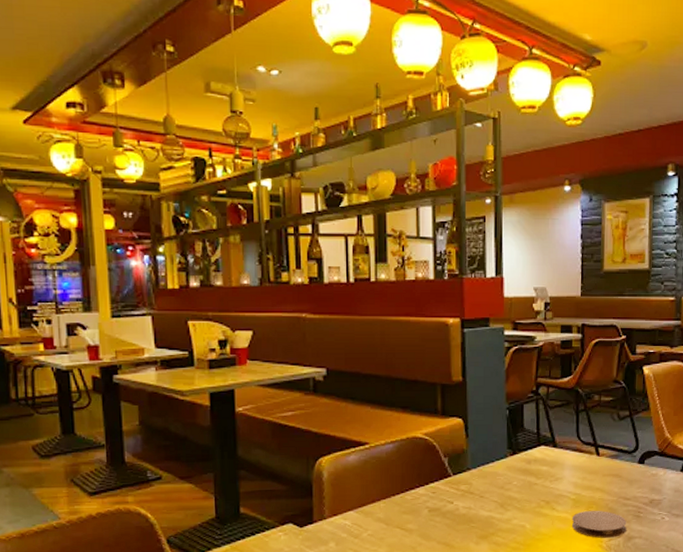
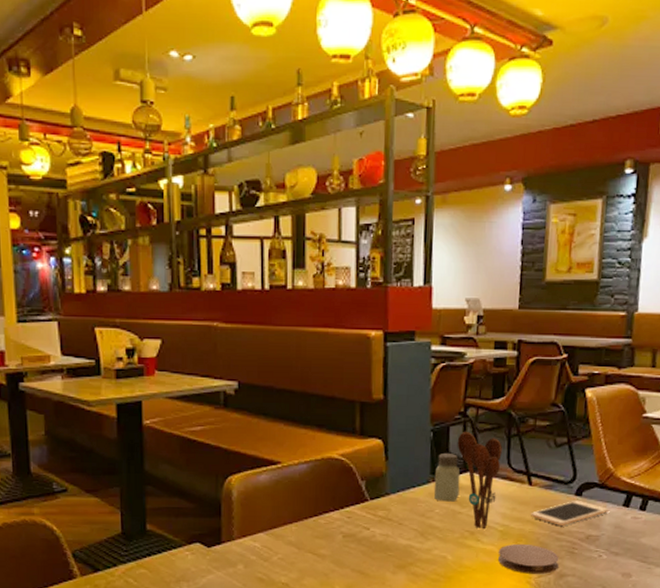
saltshaker: none [511,429,535,474] -> present [433,454,460,502]
utensil holder: none [531,408,572,499] -> present [457,431,502,529]
cell phone: none [600,467,669,492] -> present [531,500,609,526]

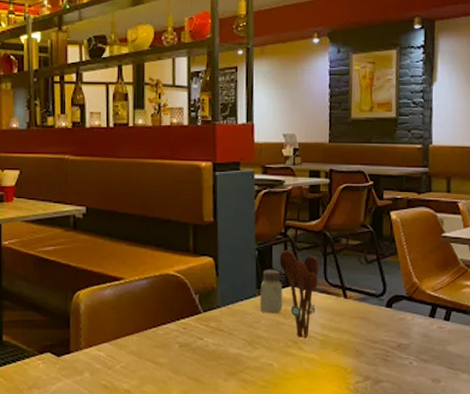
coaster: present [498,543,559,574] -> none [319,352,374,380]
cell phone: present [531,500,609,526] -> none [347,311,417,335]

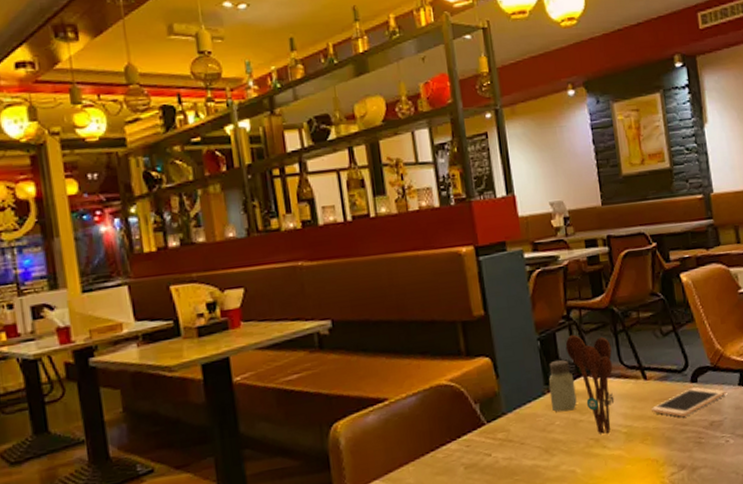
cell phone: none [347,311,417,335] -> present [651,386,726,417]

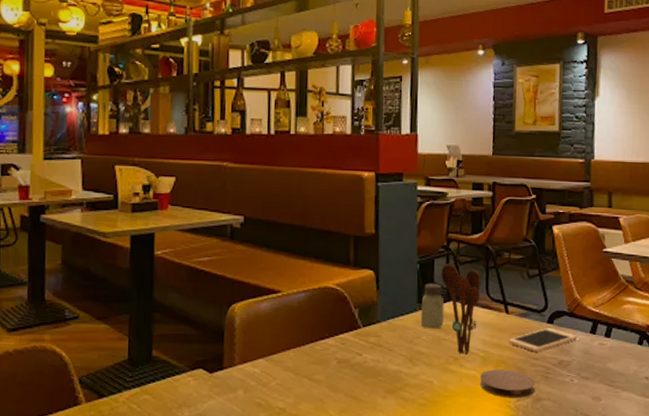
coaster: none [626,441,689,474] -> present [480,369,535,398]

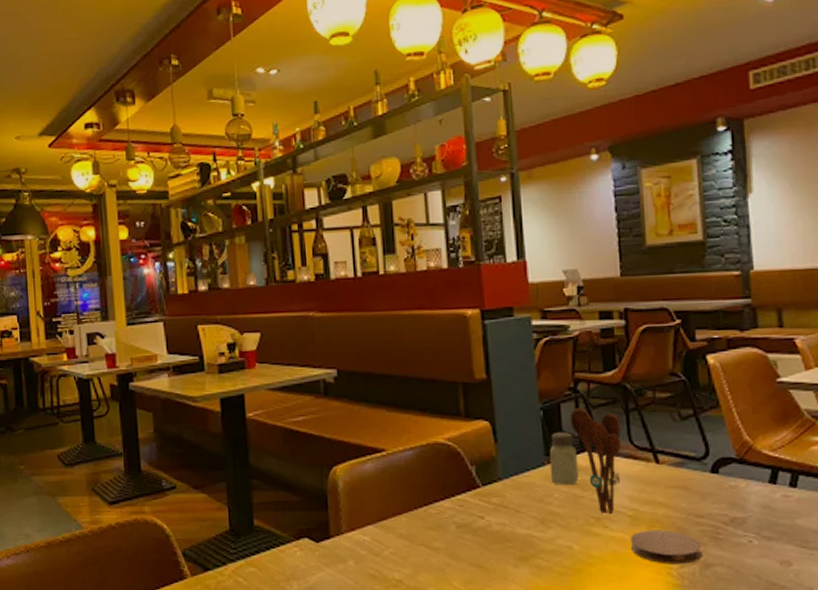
cell phone: present [508,327,578,351] -> none [662,478,753,508]

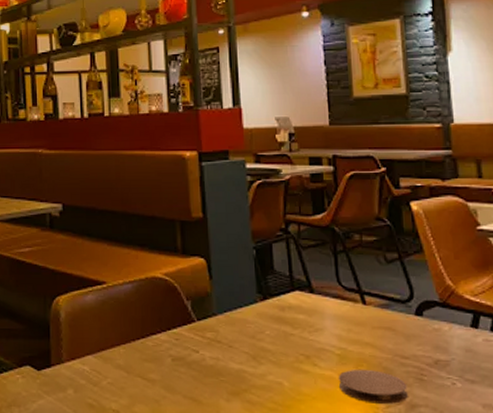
saltshaker: present [549,433,579,485] -> none [261,272,289,323]
utensil holder: present [570,407,621,515] -> none [281,248,330,353]

